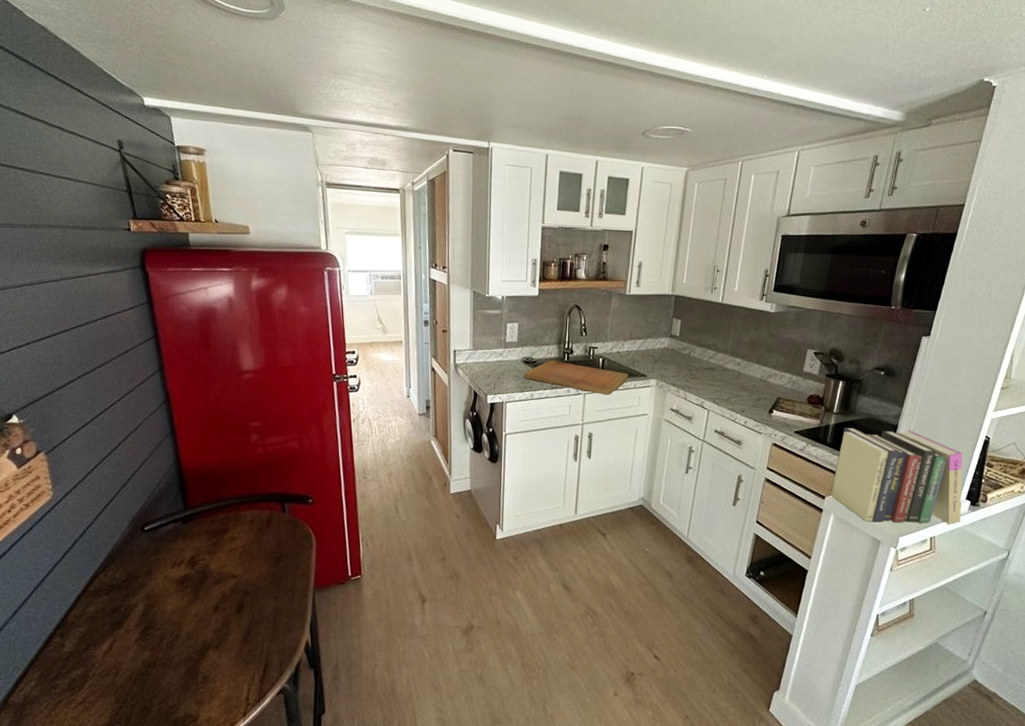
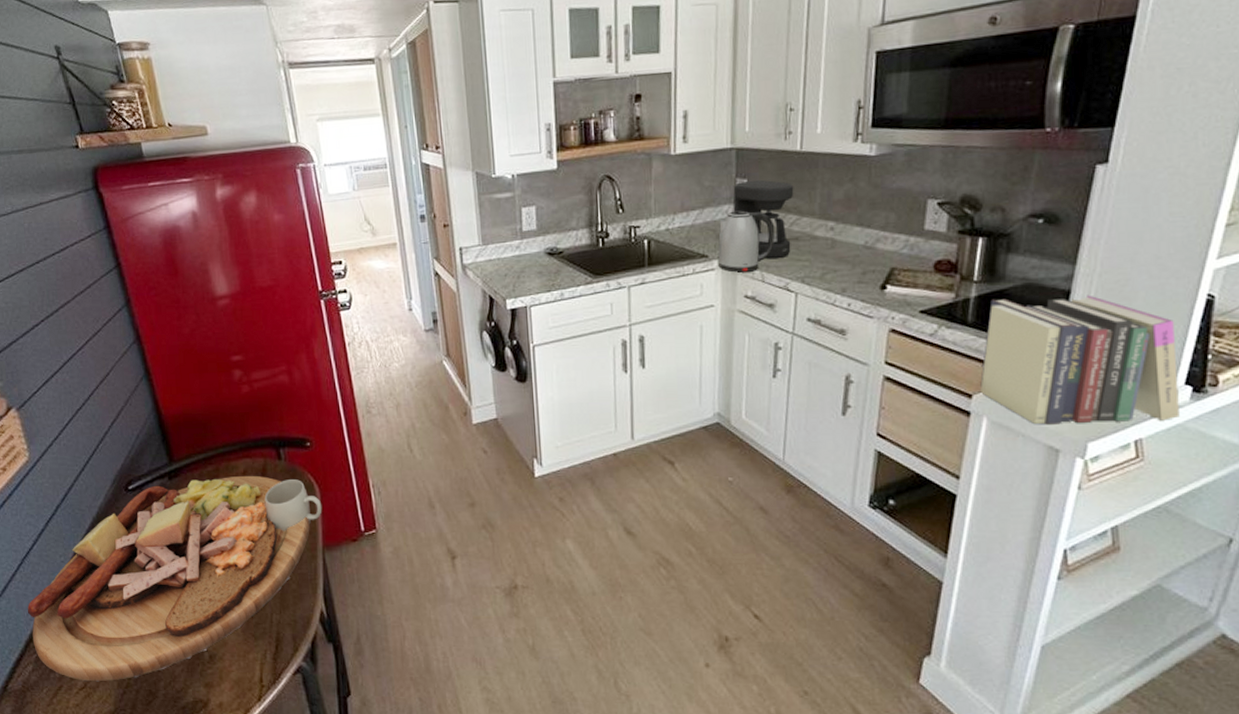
food platter: none [35,524,305,698] -> present [27,475,310,682]
mug: none [266,530,317,573] -> present [264,479,322,532]
cutting board: present [524,360,629,396] -> none [549,248,685,287]
kettle: none [653,343,698,391] -> present [717,210,775,273]
coffee maker: none [668,321,714,383] -> present [733,180,794,260]

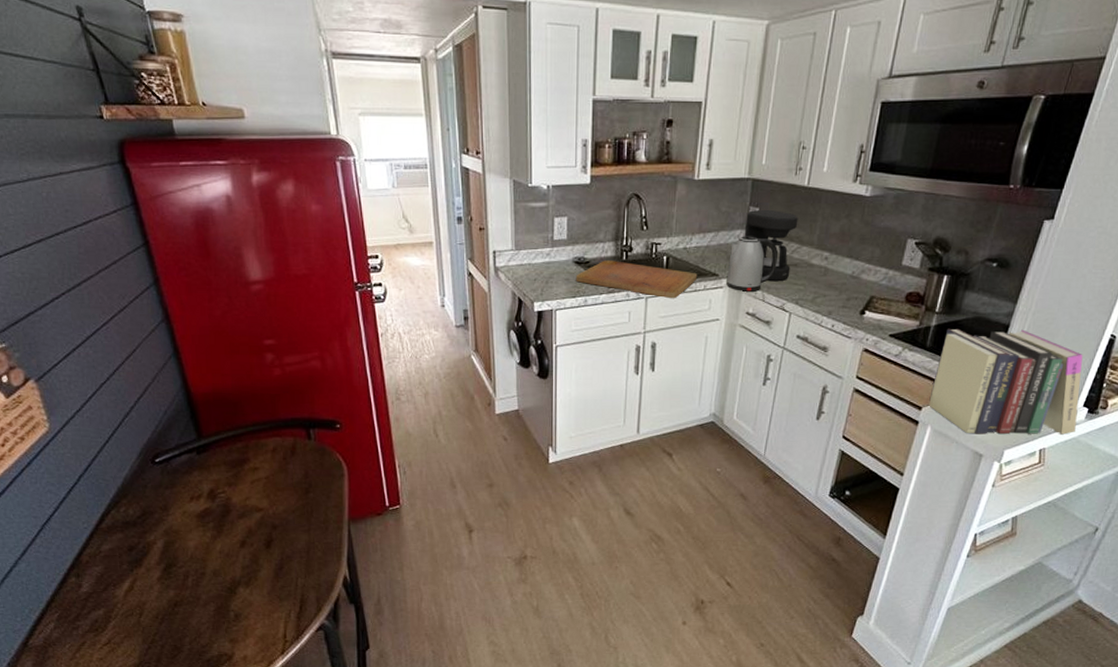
food platter: present [27,475,310,682] -> none [48,452,337,638]
mug: present [264,479,322,532] -> none [293,458,349,505]
cutting board: none [549,248,685,287] -> present [576,259,698,299]

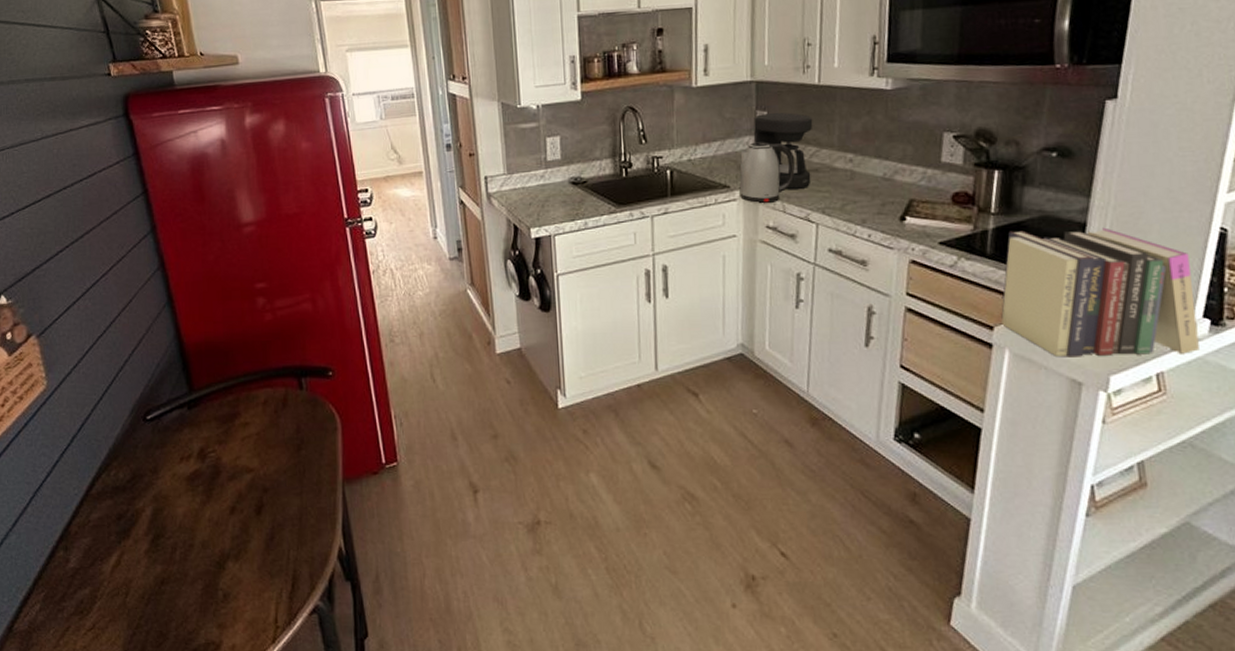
cutting board: present [576,259,698,299] -> none [573,177,707,216]

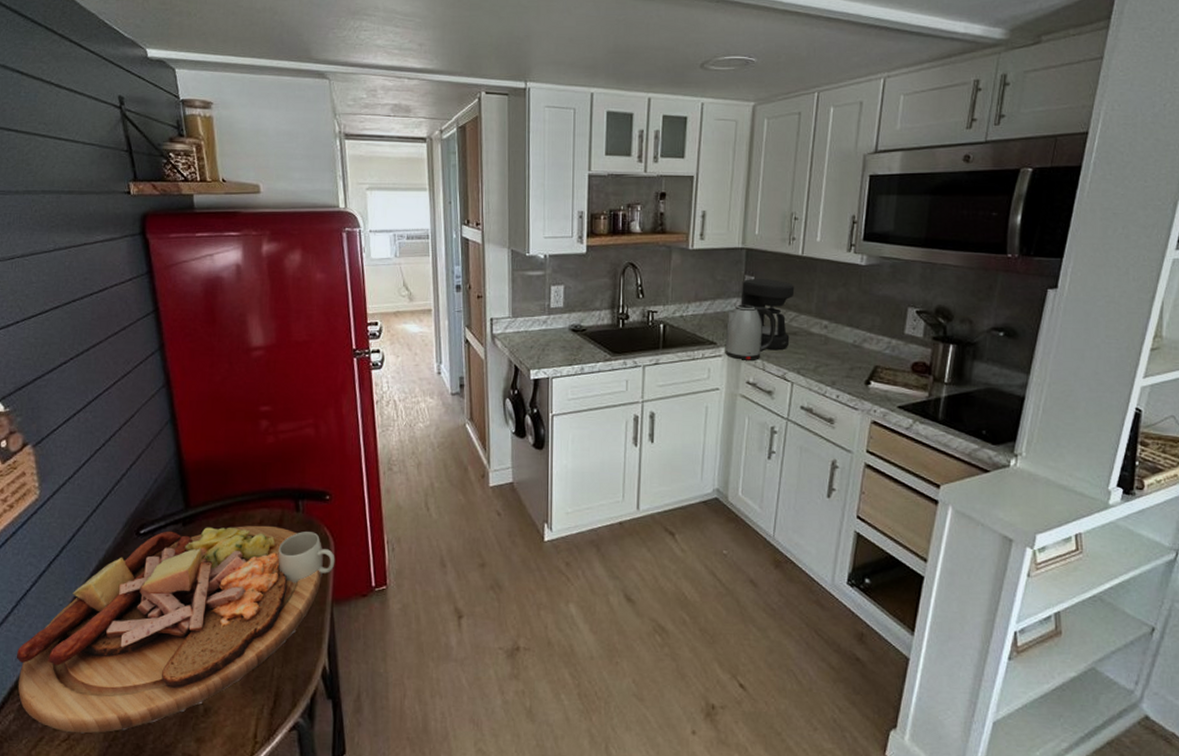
food platter: none [37,405,330,622] -> present [16,525,321,734]
mug: none [284,410,343,464] -> present [278,532,335,584]
books: present [1001,227,1199,357] -> none [947,400,1112,518]

